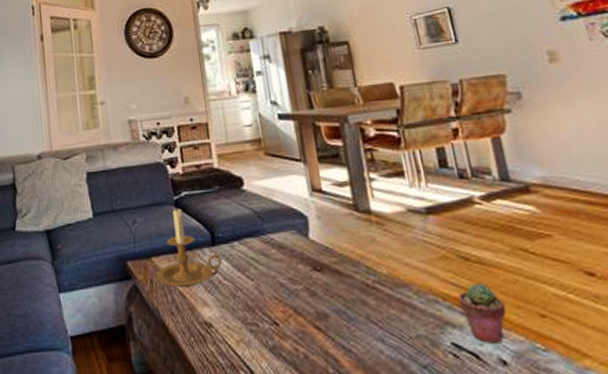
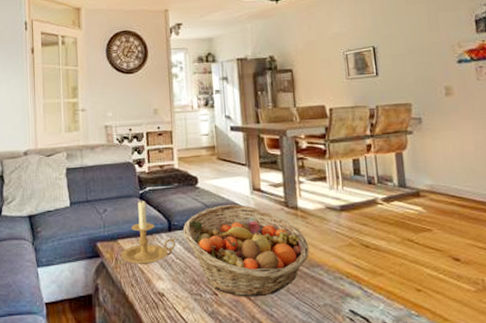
fruit basket: none [229,209,392,327] -> present [183,204,309,297]
potted succulent: present [458,282,507,343] -> none [358,264,393,310]

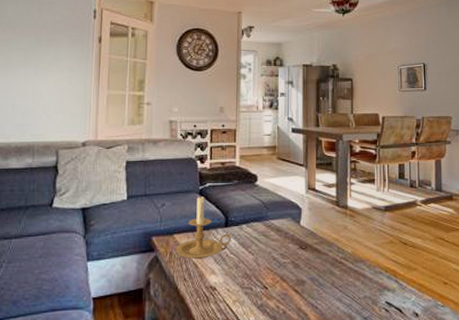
fruit basket: present [183,204,309,297] -> none [239,202,354,291]

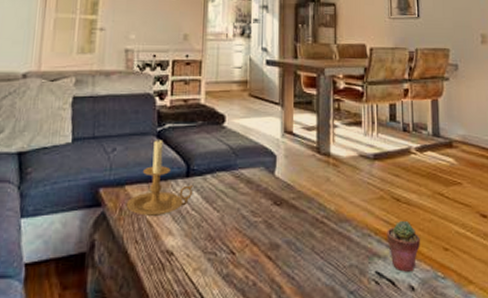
potted succulent: none [395,260,424,302] -> present [387,220,421,272]

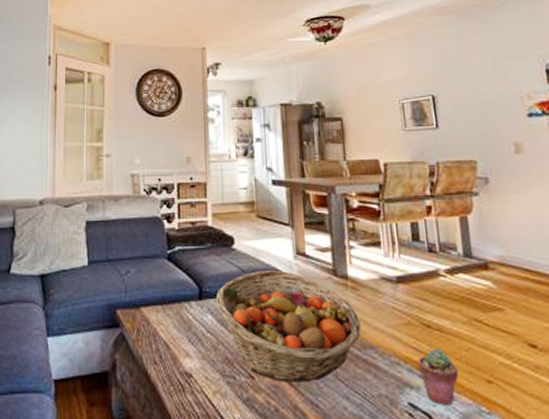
candle holder: present [126,138,194,216] -> none [143,261,207,337]
fruit basket: none [202,147,338,257] -> present [215,269,361,383]

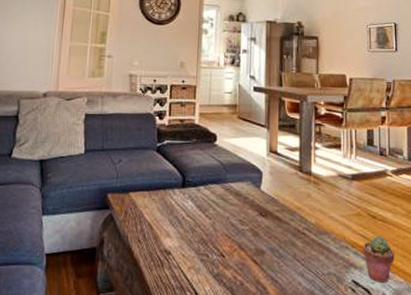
fruit basket: present [215,269,361,383] -> none [196,164,318,262]

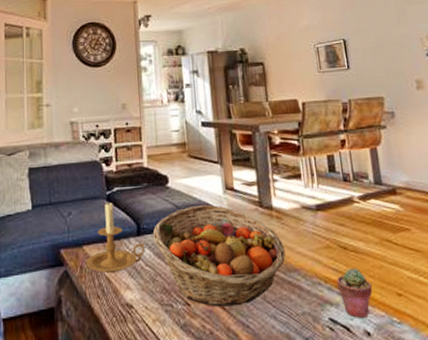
candle holder: none [130,153,189,220] -> present [85,201,145,273]
fruit basket: none [196,164,318,262] -> present [152,204,286,307]

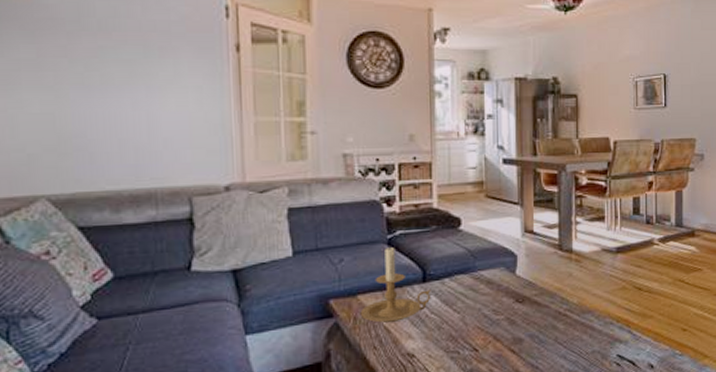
fruit basket: present [152,204,286,307] -> none [440,248,581,351]
potted succulent: present [336,268,373,318] -> none [628,307,661,353]

